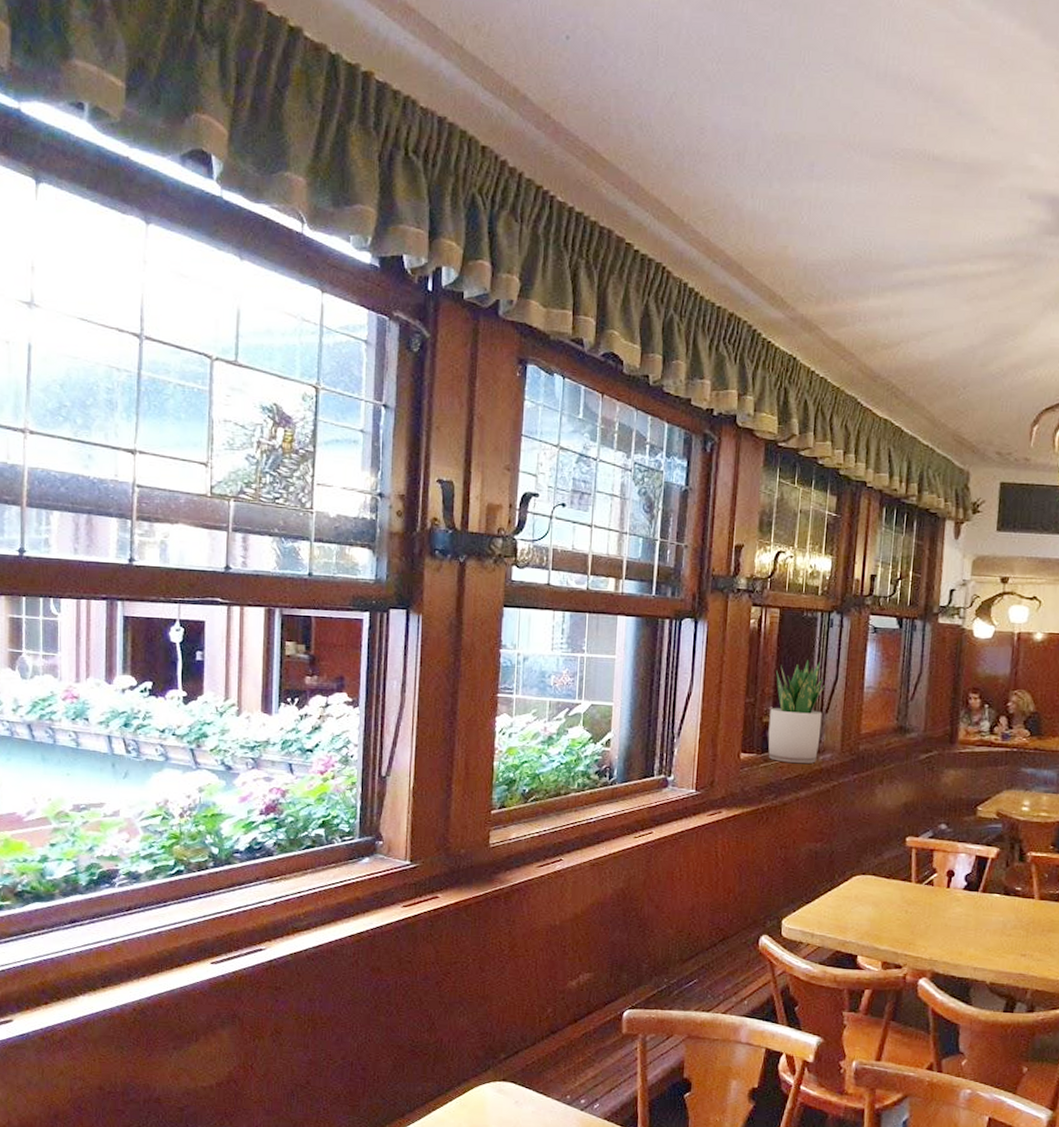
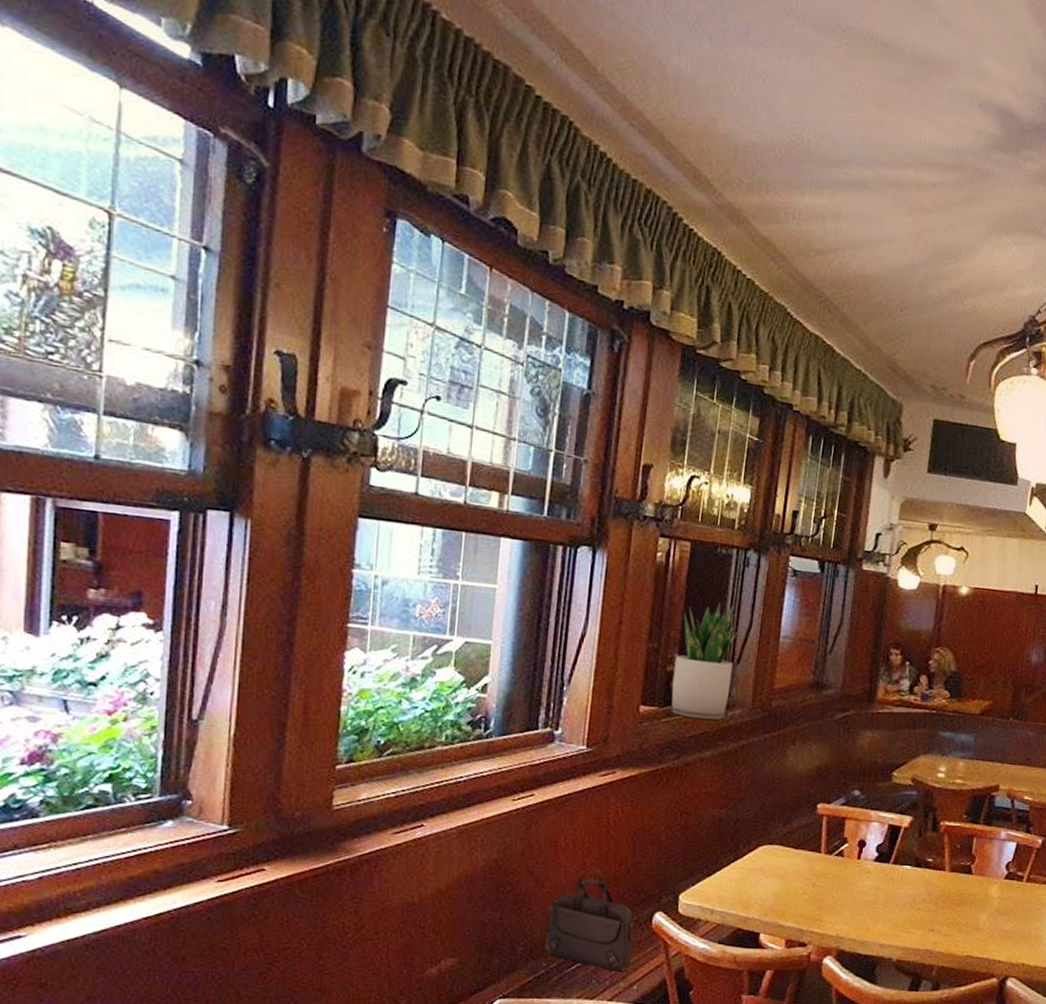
handbag: none [666,895,743,988] -> present [544,867,635,972]

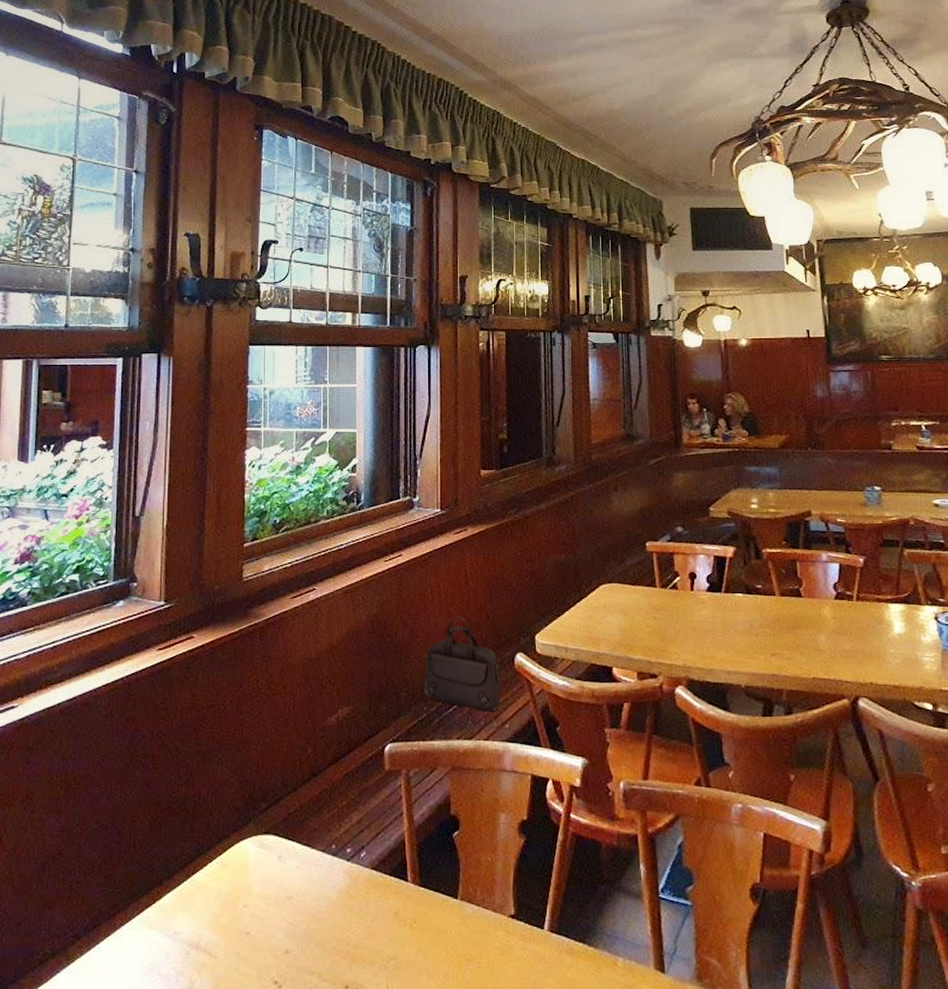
planter: present [671,602,739,721] -> none [505,377,554,477]

